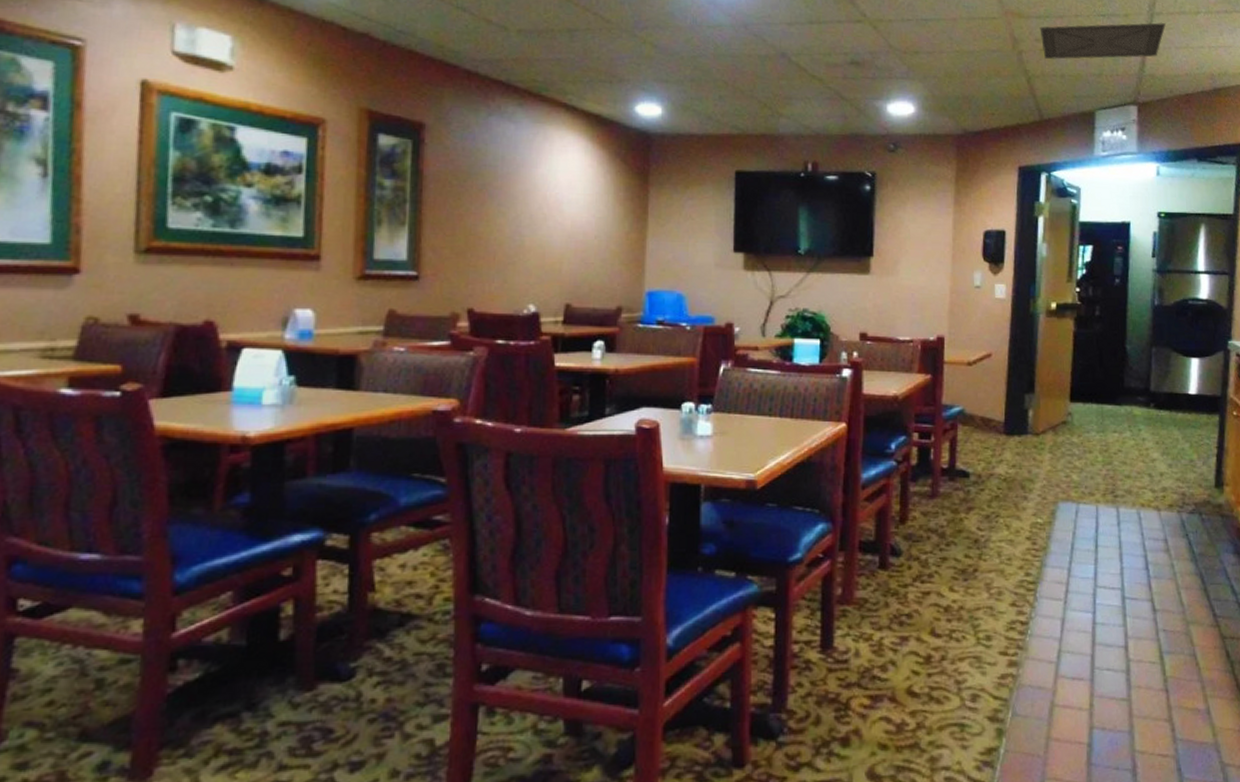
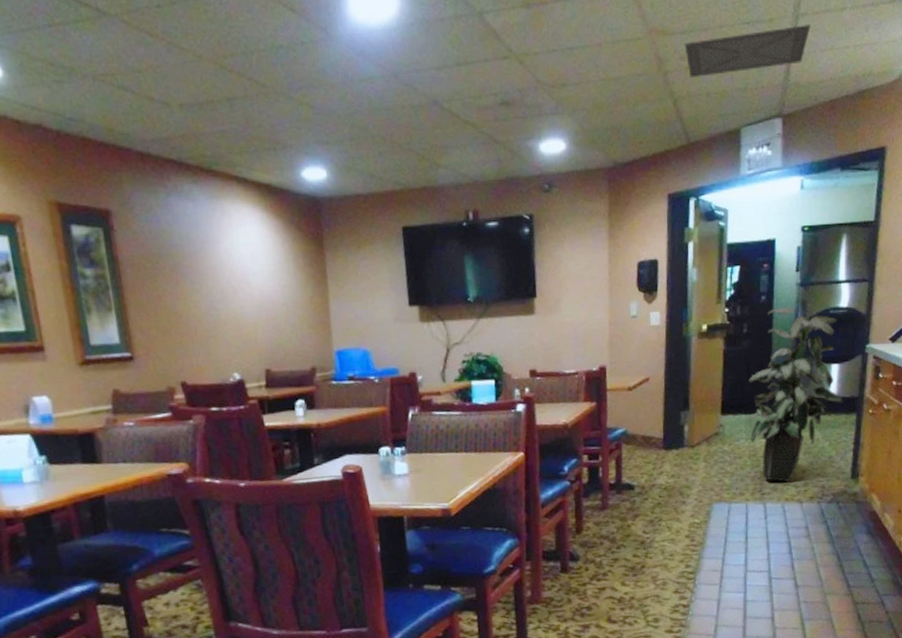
indoor plant: none [1096,293,1205,486] -> present [745,307,843,483]

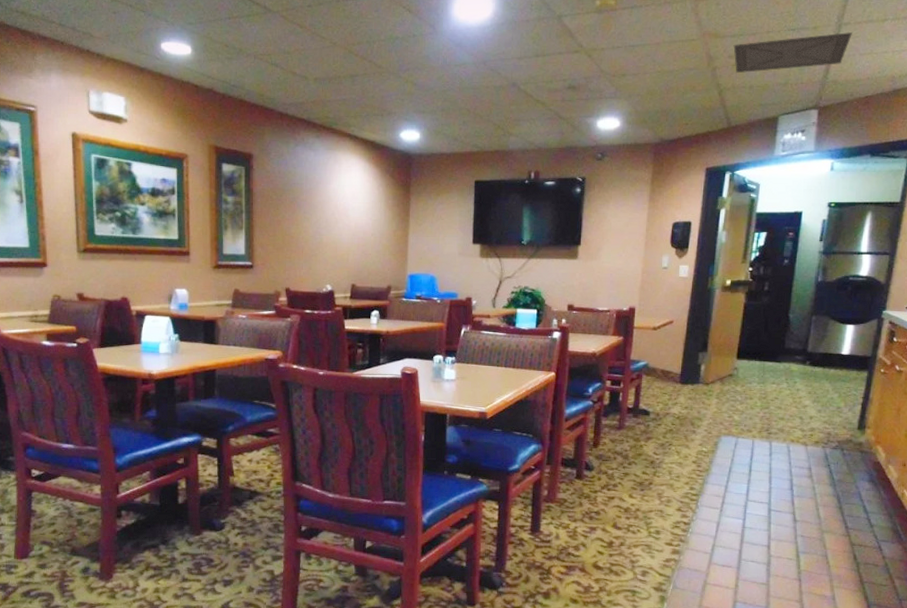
indoor plant: present [745,307,843,483] -> none [759,271,856,426]

